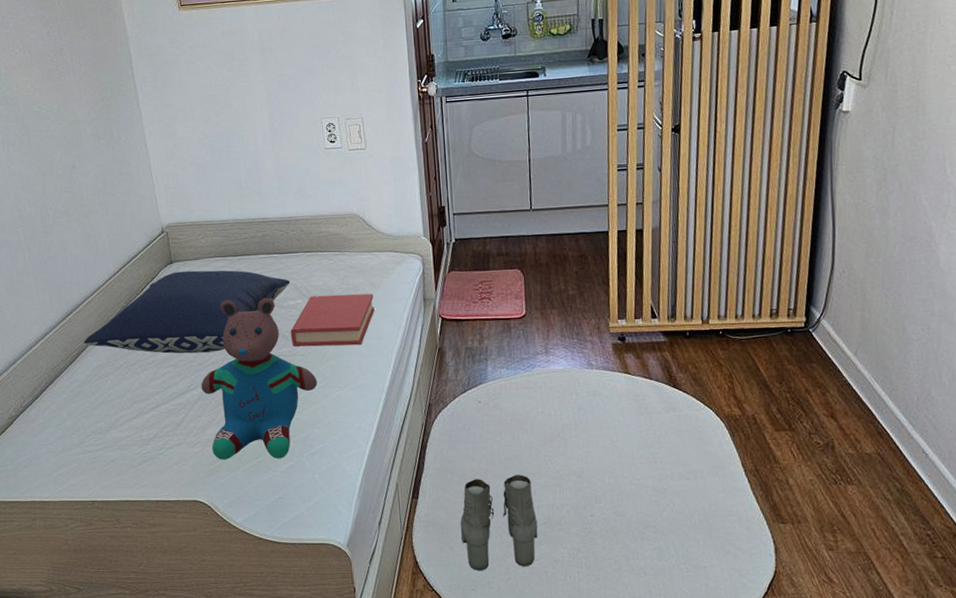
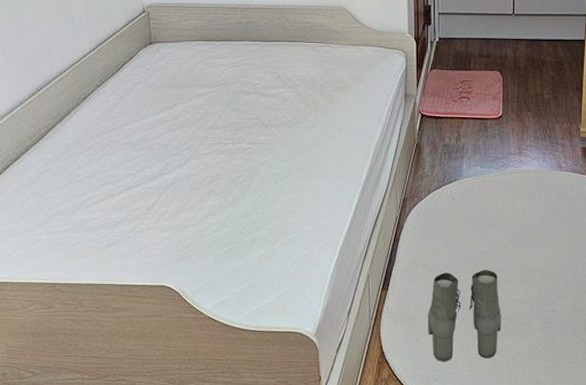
pillow: present [84,270,291,354] -> none [53,53,273,137]
teddy bear: present [201,298,317,460] -> none [175,85,295,246]
hardback book: present [290,293,375,347] -> none [270,86,356,137]

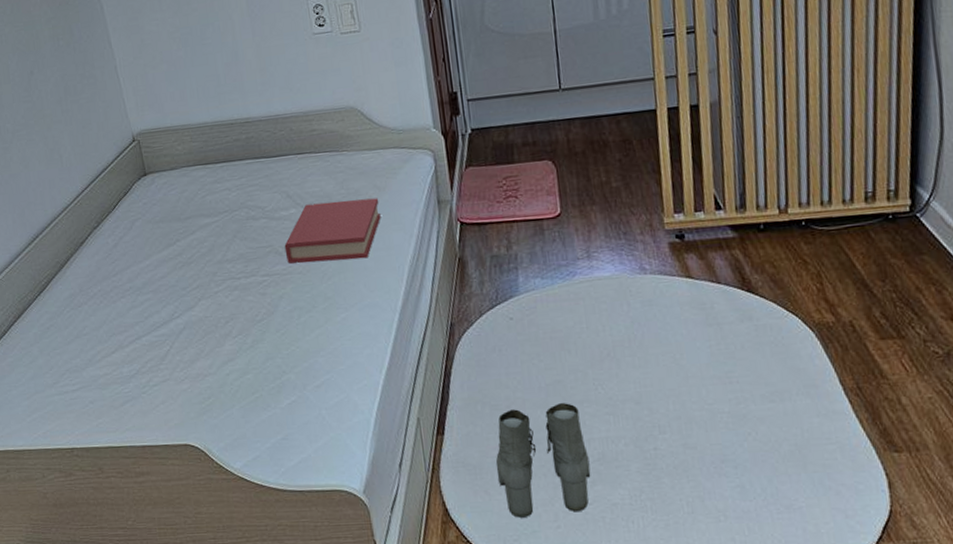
hardback book: none [270,86,356,137] -> present [284,198,381,264]

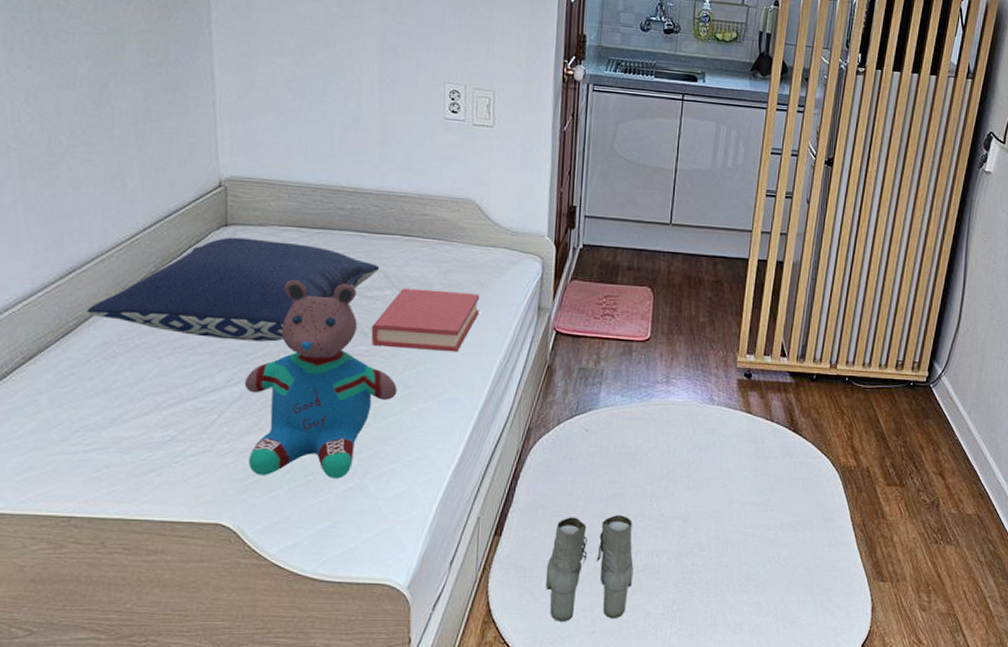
pillow: none [53,179,282,278] -> present [87,237,380,342]
teddy bear: none [185,209,319,397] -> present [244,280,397,479]

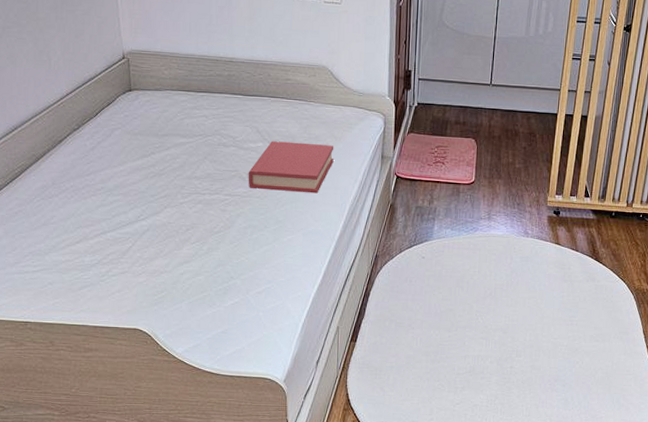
pillow: present [87,237,380,342] -> none [28,100,253,185]
teddy bear: present [244,280,397,479] -> none [151,135,270,295]
boots: present [545,515,634,622] -> none [392,327,463,410]

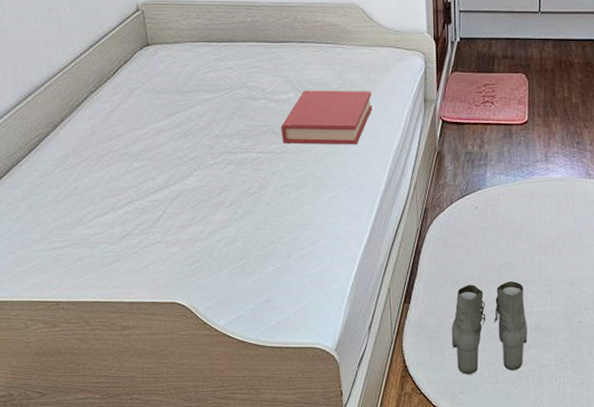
boots: none [392,327,463,410] -> present [451,281,527,374]

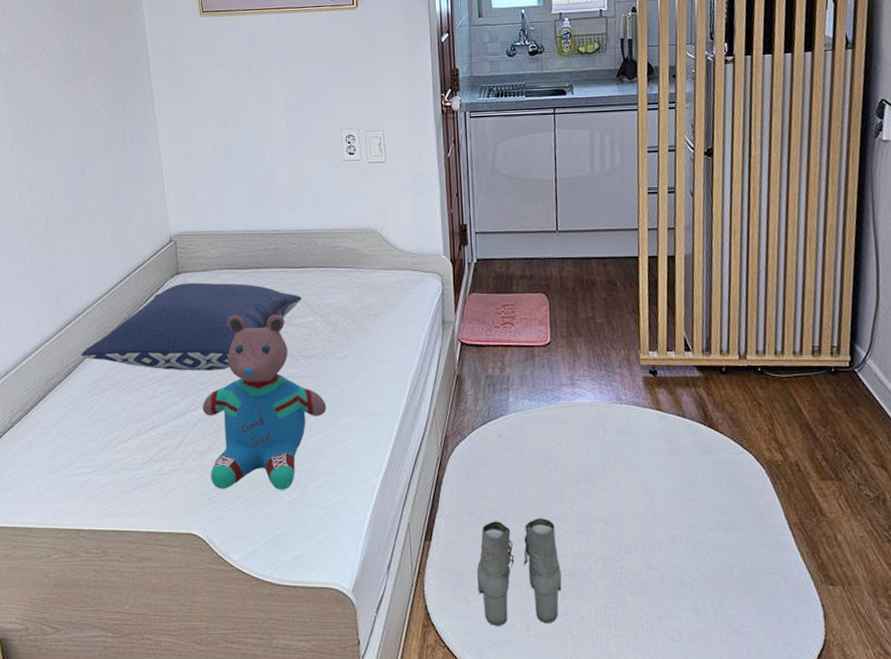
pillow: none [45,55,282,146] -> present [81,282,302,371]
teddy bear: none [180,90,309,261] -> present [202,314,327,490]
hardback book: present [281,90,373,145] -> none [300,313,390,369]

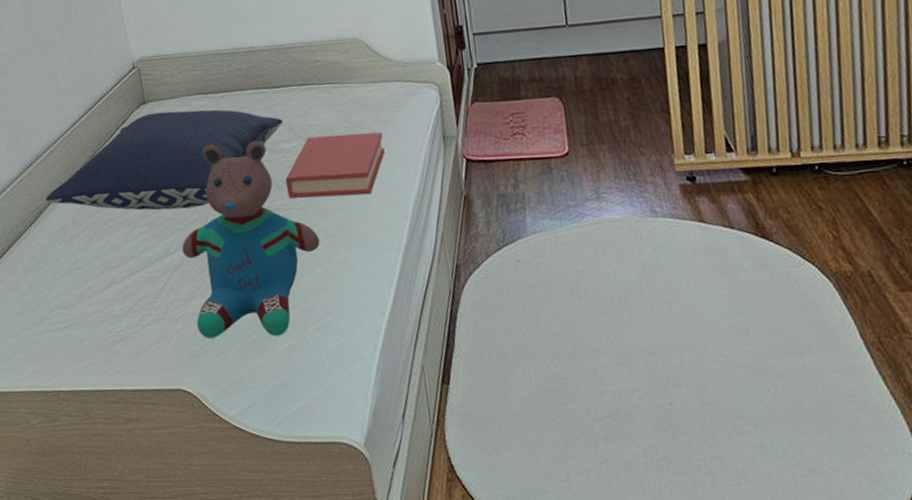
hardback book: none [300,313,390,369] -> present [285,132,385,199]
boots: present [476,518,562,626] -> none [503,352,604,476]

